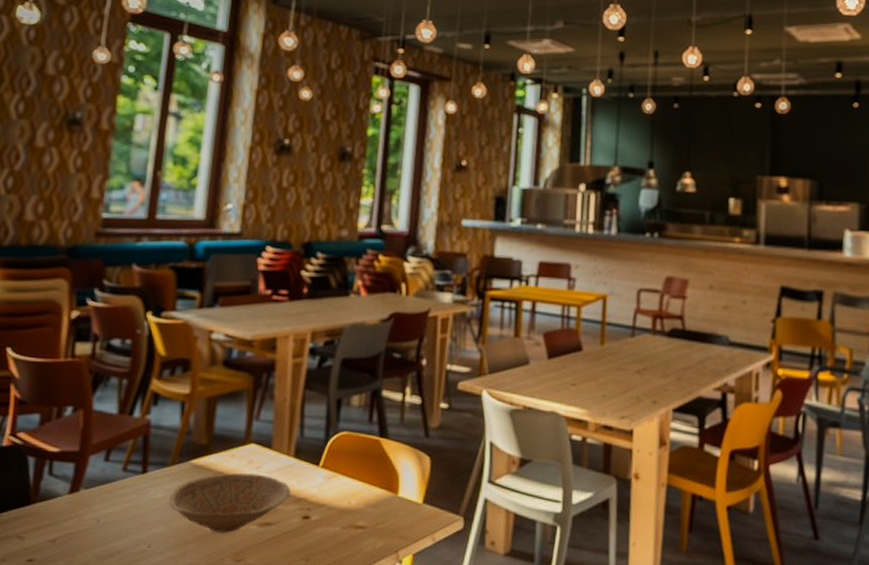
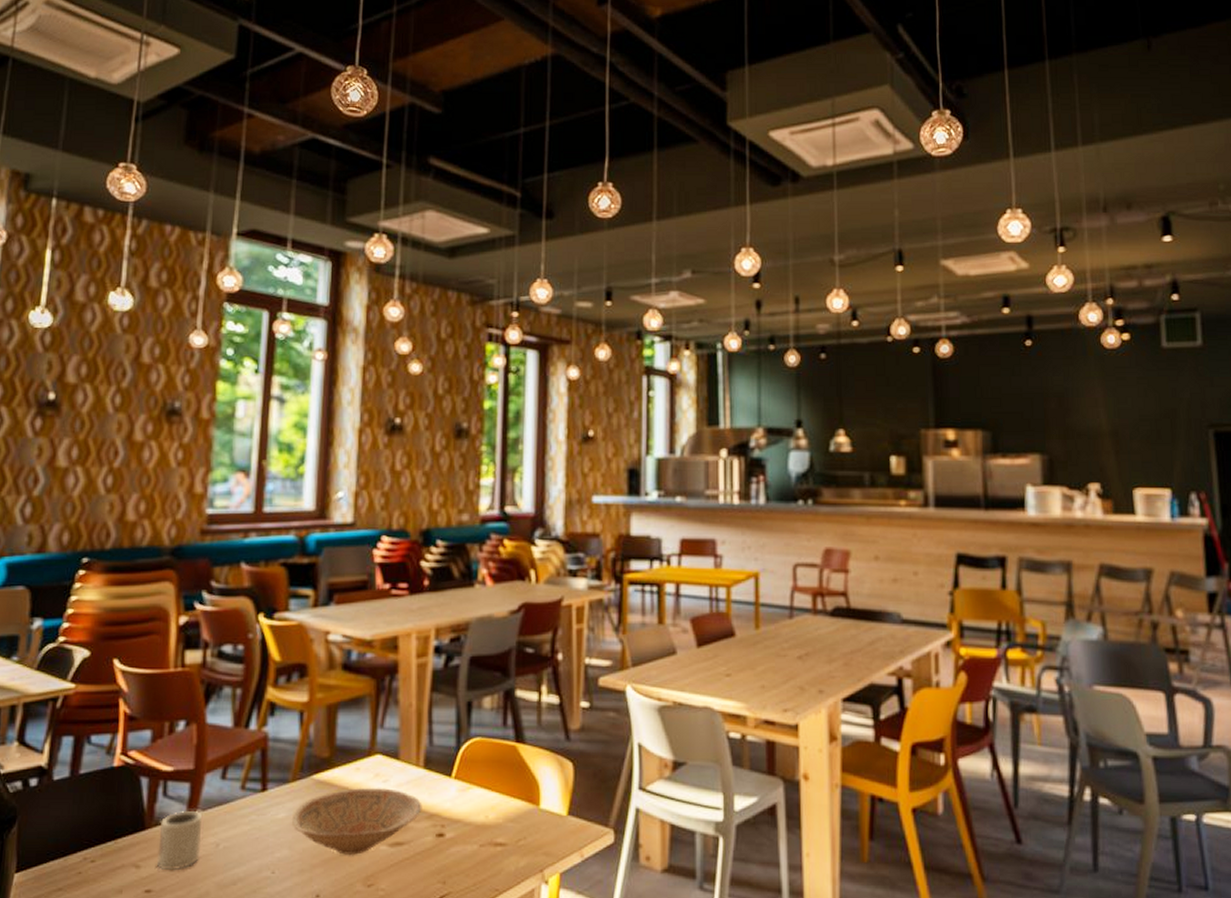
cup: none [40,488,84,543] -> present [157,810,202,871]

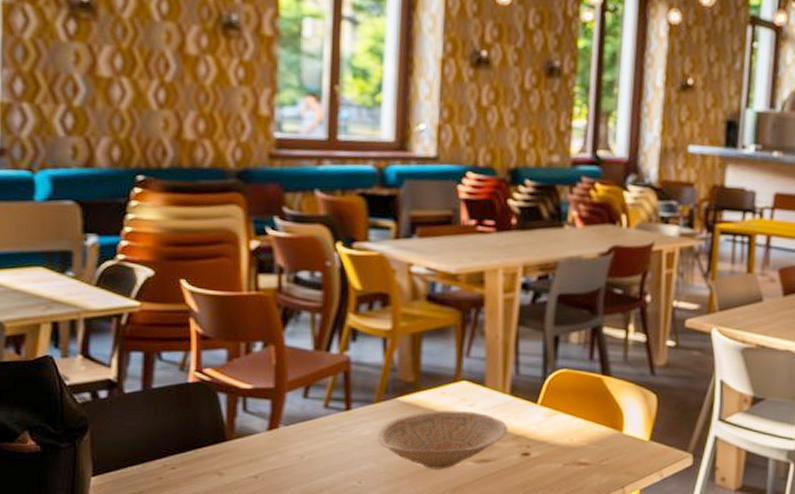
cup: present [157,810,202,871] -> none [241,425,286,479]

